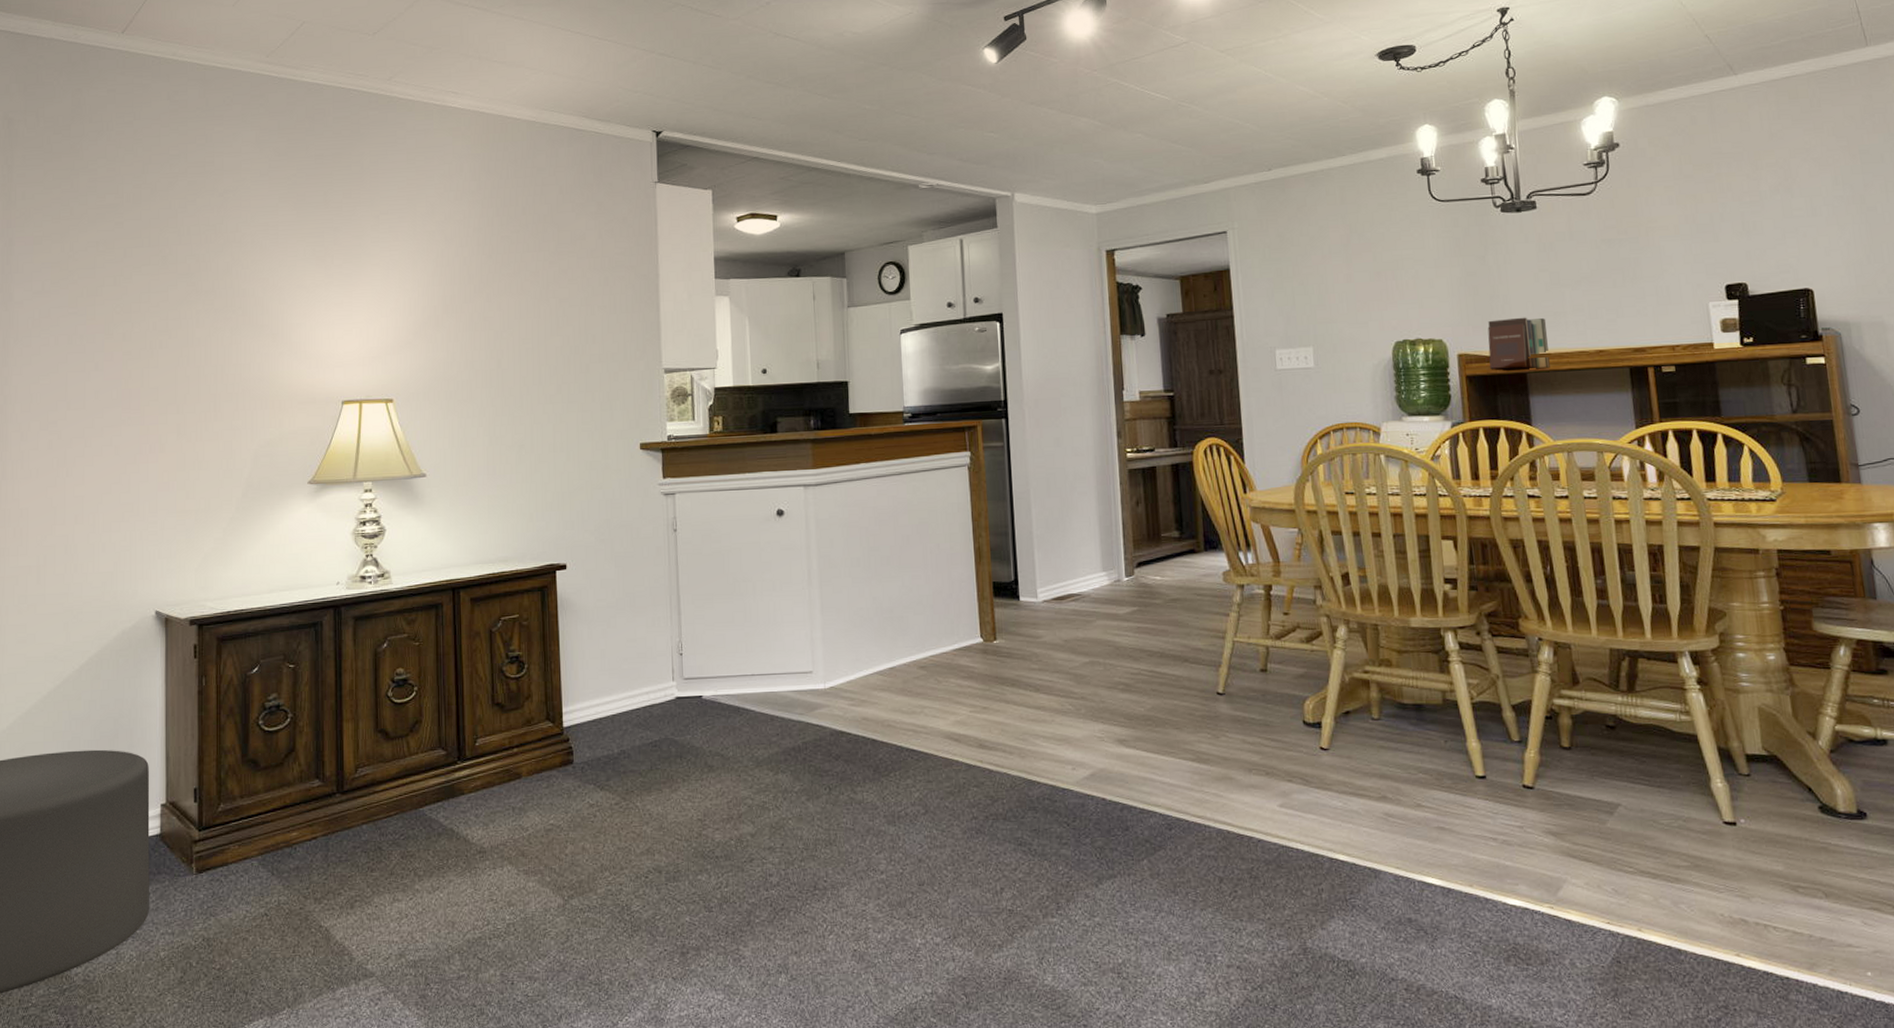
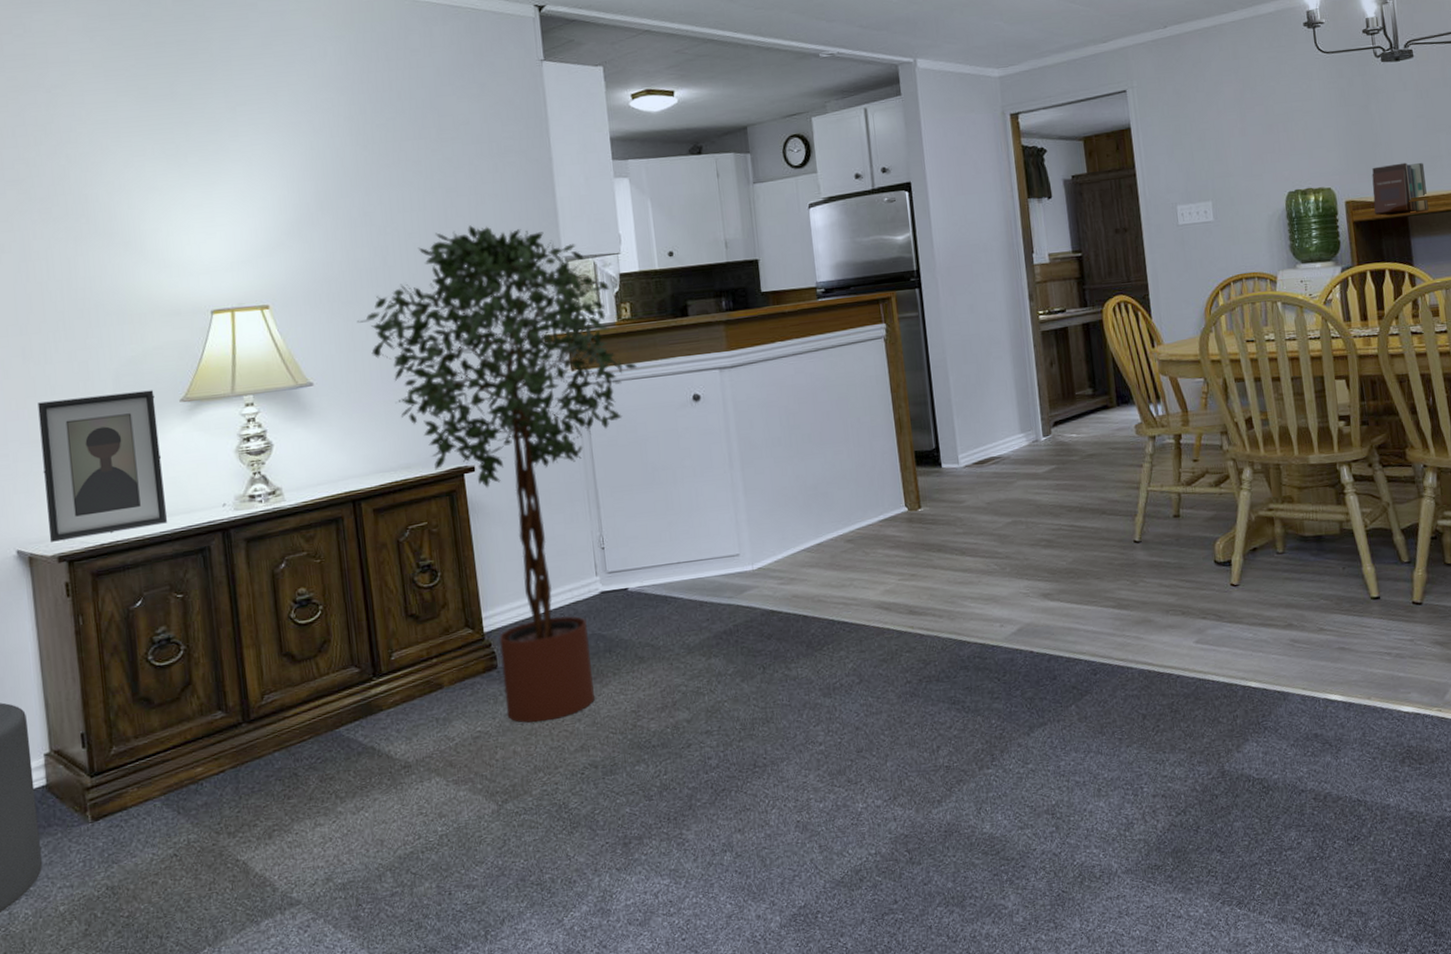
picture frame: none [184,471,288,606] -> present [37,390,168,542]
potted tree: none [469,334,725,822] -> present [356,225,637,723]

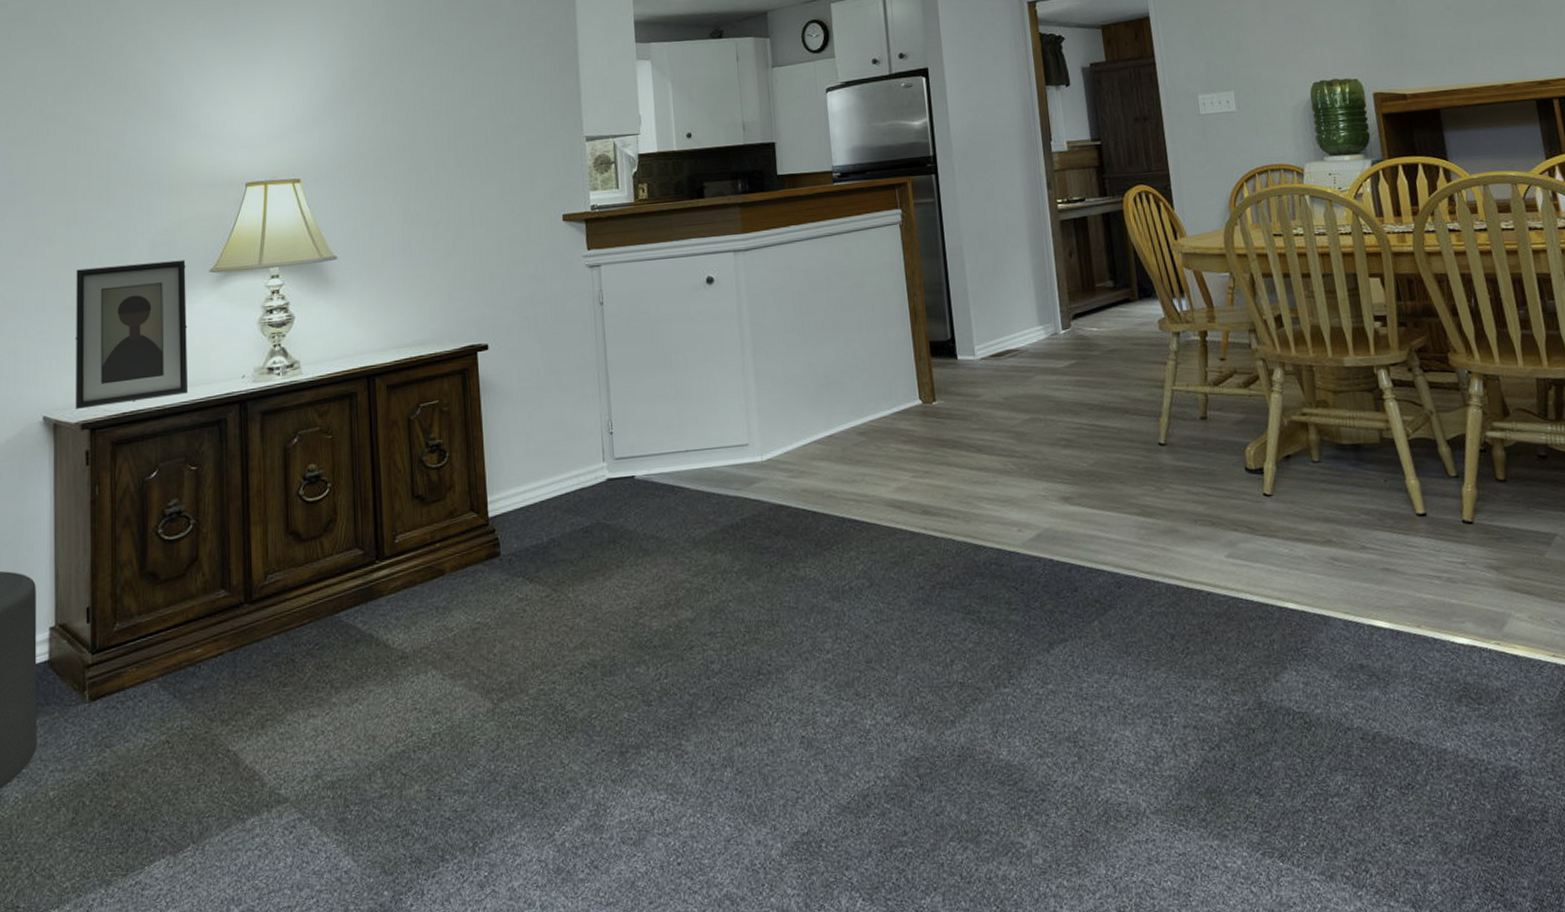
potted tree: present [356,225,637,723] -> none [382,104,652,616]
books: present [1372,162,1429,216] -> none [1400,54,1462,109]

